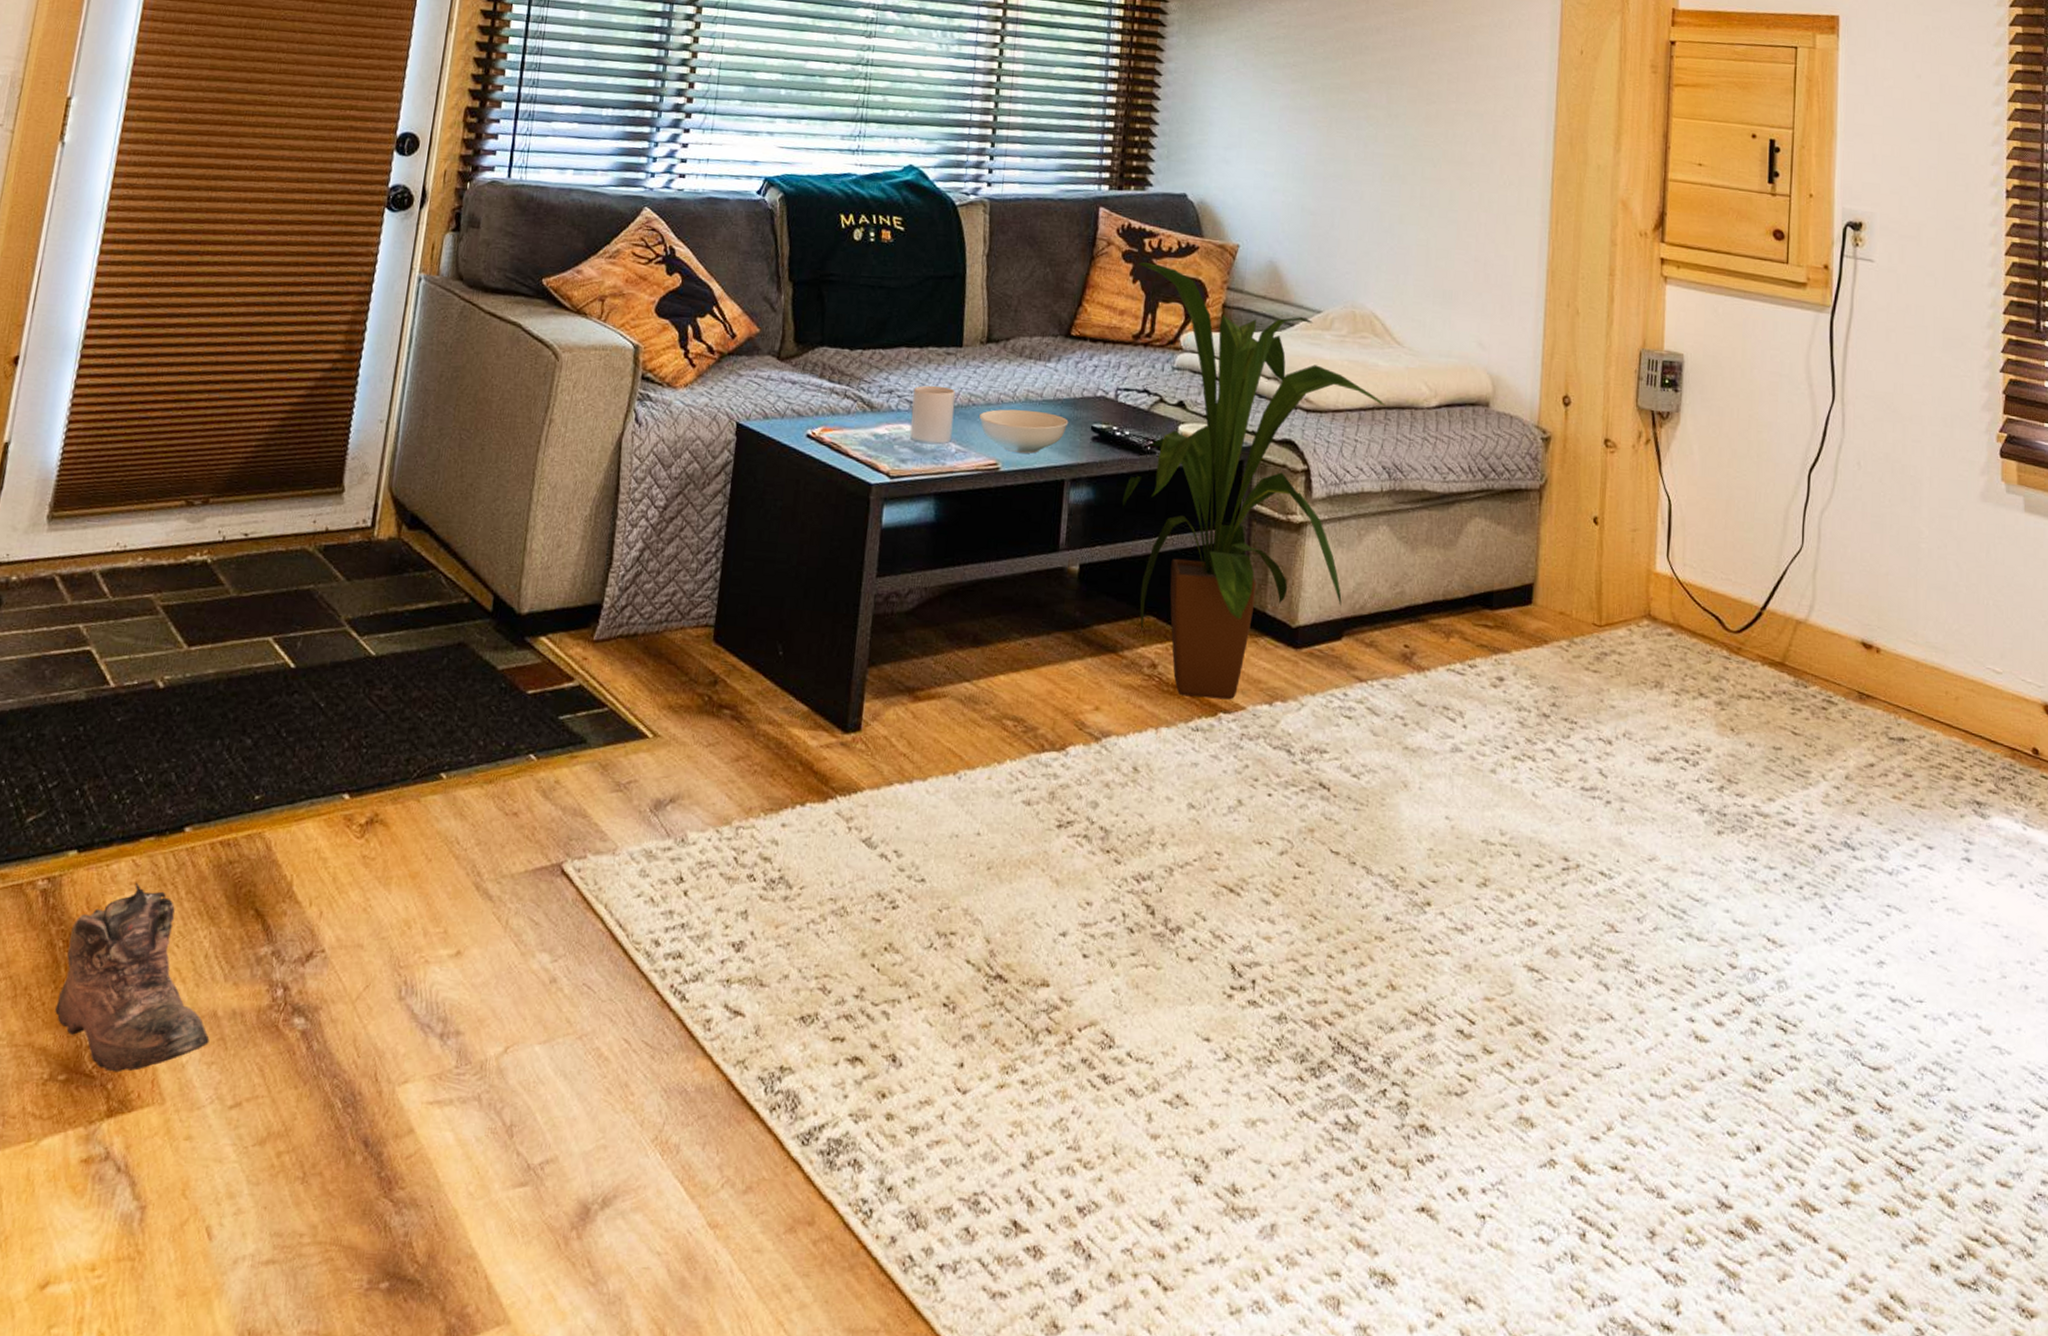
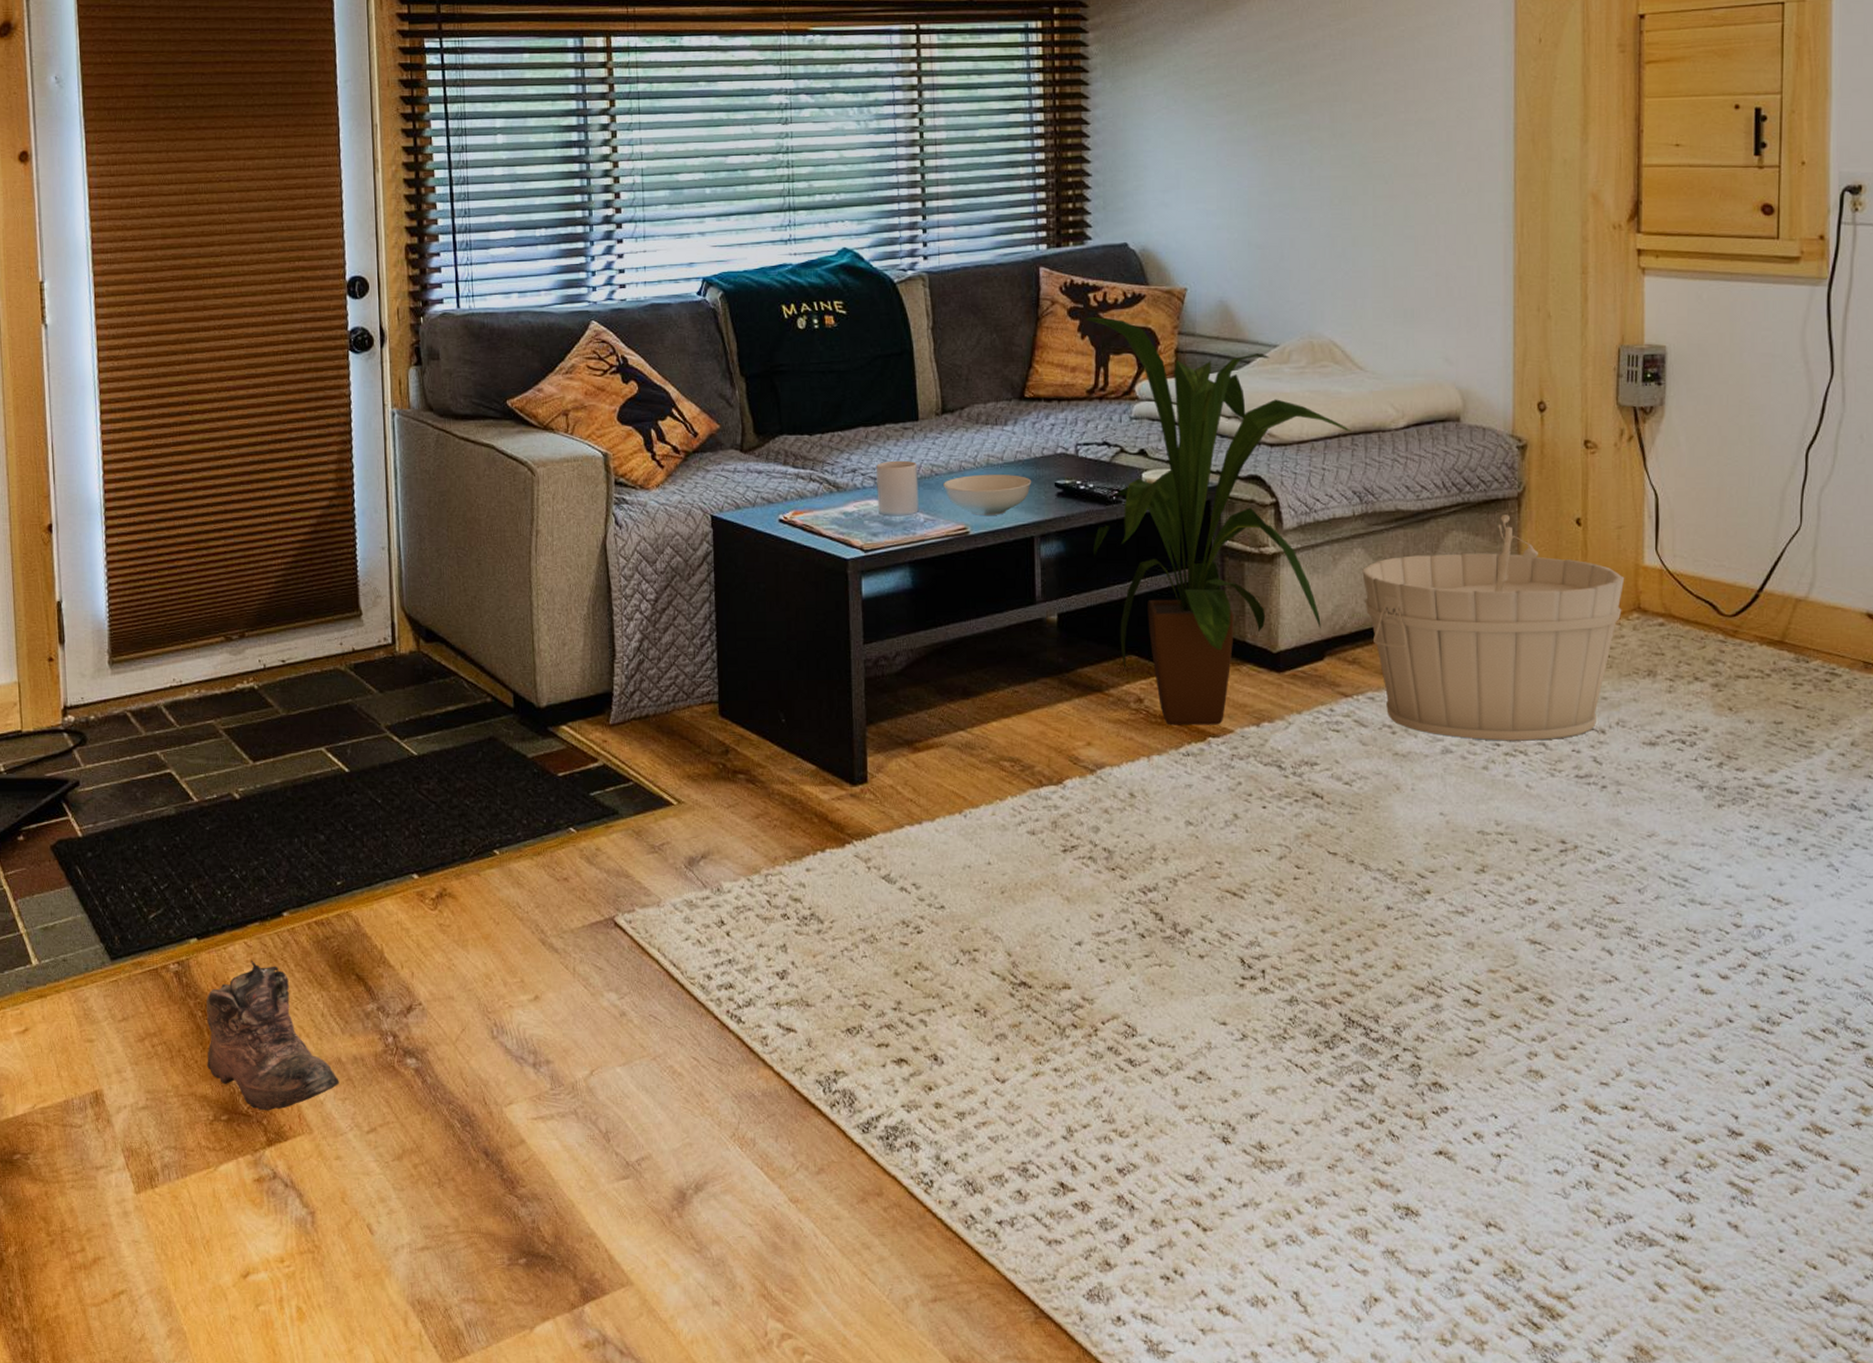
wooden bucket: none [1385,506,1637,747] -> present [1362,515,1625,741]

